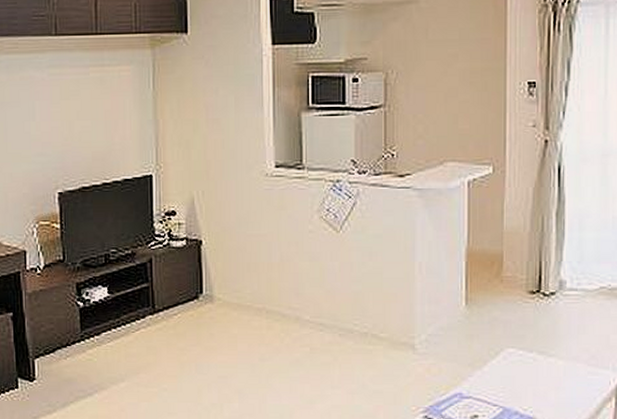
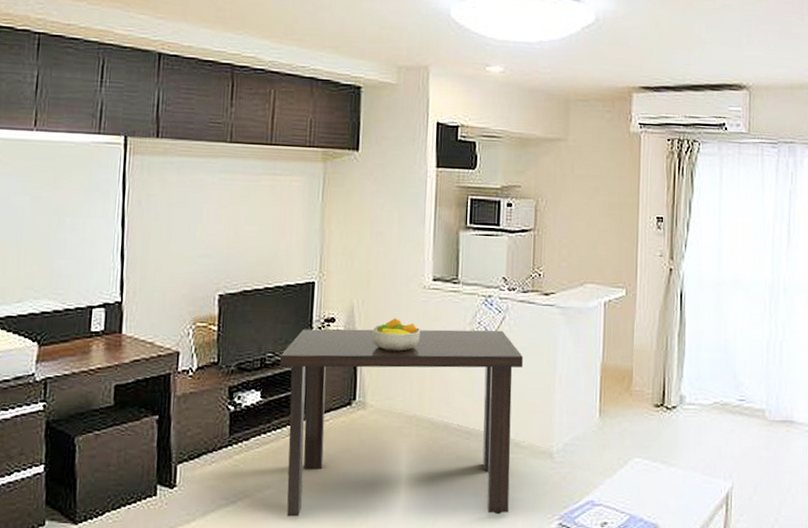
dining table: none [123,217,378,409] -> present [279,329,523,517]
fruit bowl: none [214,208,266,243] -> present [371,318,421,352]

